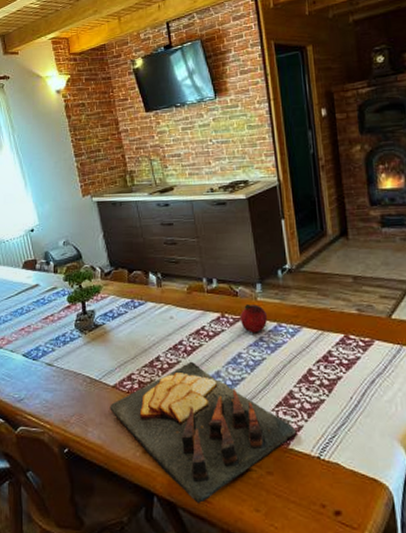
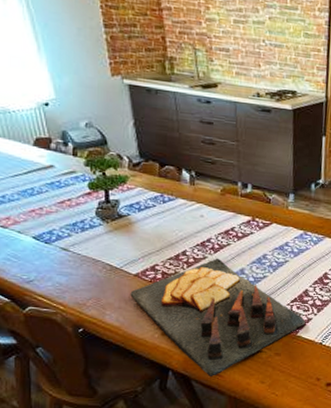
fruit: present [240,303,268,333] -> none [270,211,296,238]

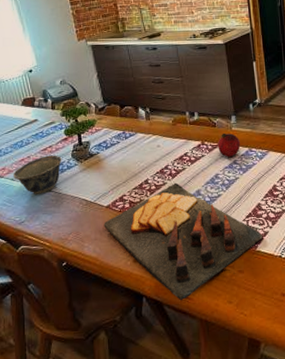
bowl: none [20,209,83,253] -> present [13,155,62,194]
fruit: none [270,211,296,238] -> present [218,133,241,157]

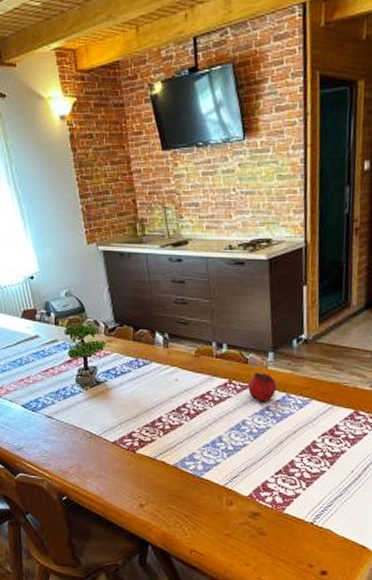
bowl: present [13,155,62,194] -> none [12,378,65,420]
food platter: present [104,182,263,300] -> none [109,424,294,554]

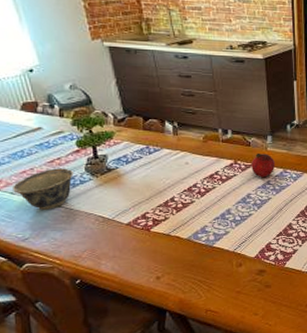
bowl: none [12,378,65,420] -> present [13,168,73,210]

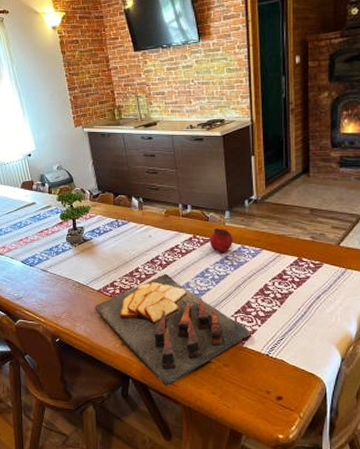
bowl: present [13,168,73,210] -> none [13,237,57,273]
food platter: none [123,201,292,314] -> present [95,273,251,386]

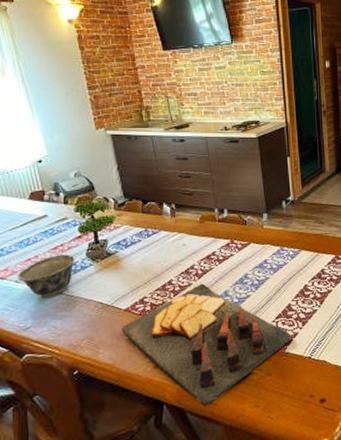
bowl: none [13,237,57,273] -> present [18,254,75,298]
fruit: present [210,227,234,252] -> none [248,231,272,256]

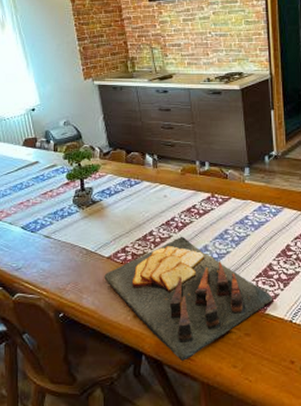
bowl: present [18,254,75,298] -> none [11,200,63,240]

